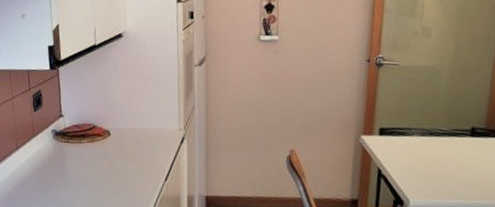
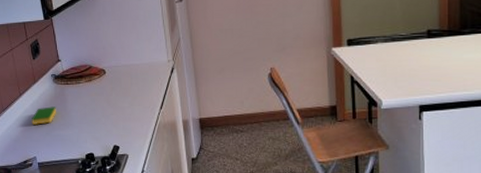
dish sponge: none [26,164,54,183] -> present [32,106,57,125]

